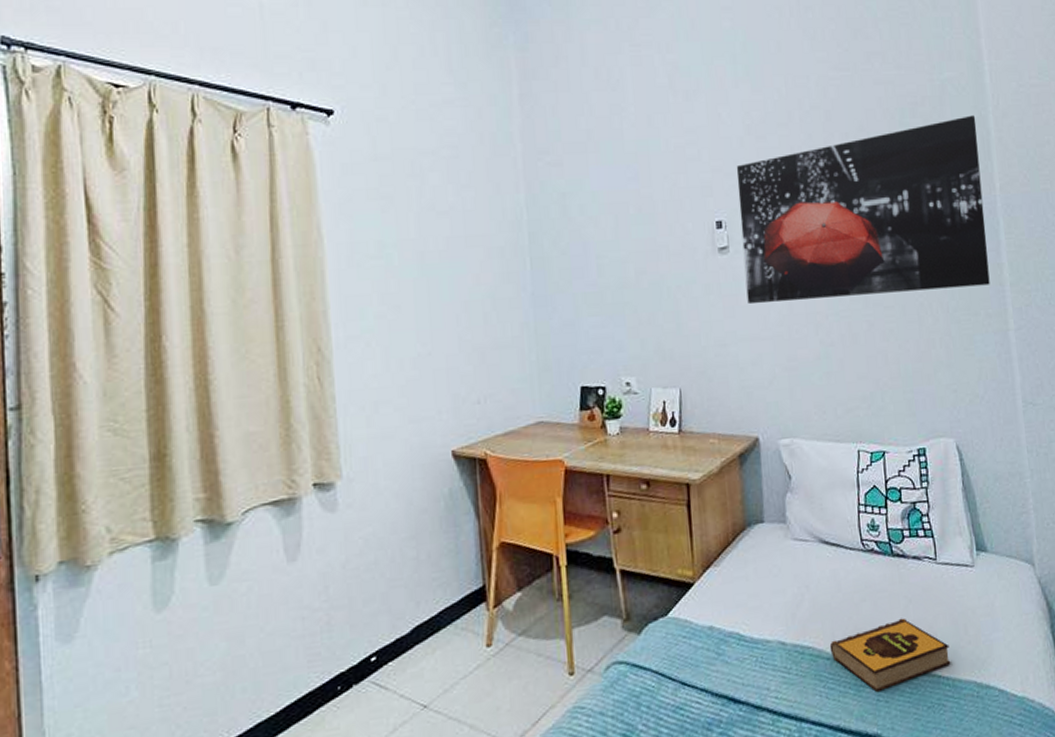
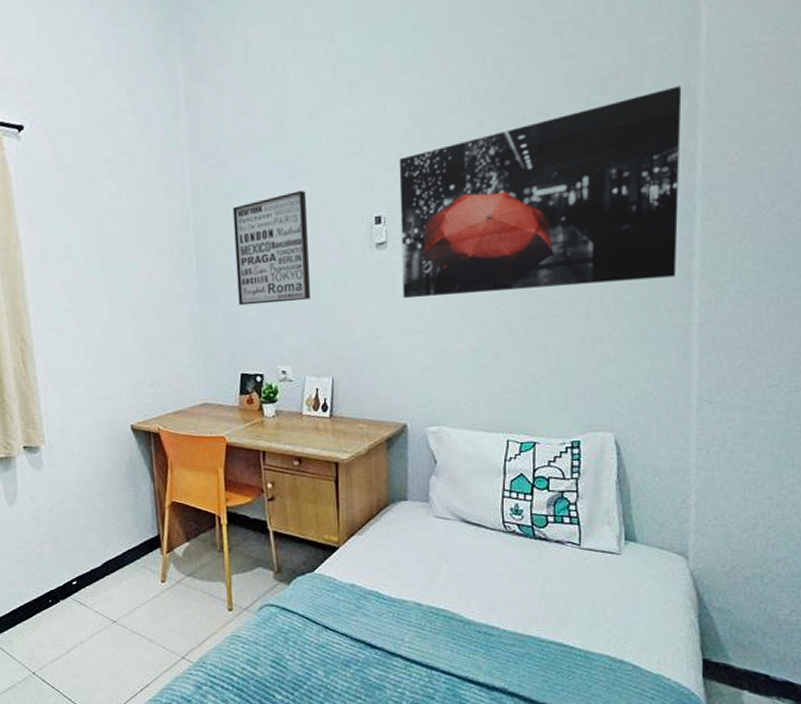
wall art: none [570,193,654,311] -> present [232,191,310,306]
hardback book: present [829,618,951,692] -> none [463,594,585,653]

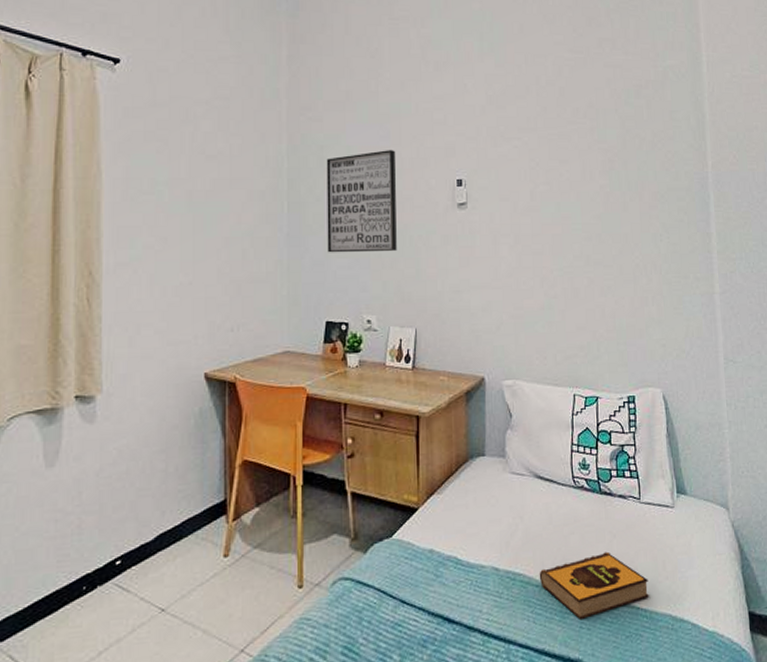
wall art: present [399,86,682,299] -> none [477,100,699,256]
hardback book: none [463,594,585,653] -> present [539,551,649,619]

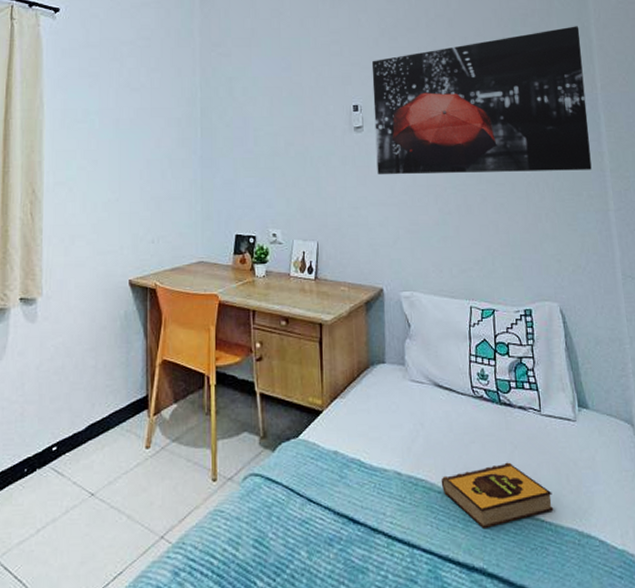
wall art: present [326,150,397,253] -> none [235,80,299,173]
wall art: none [477,100,699,256] -> present [371,26,592,175]

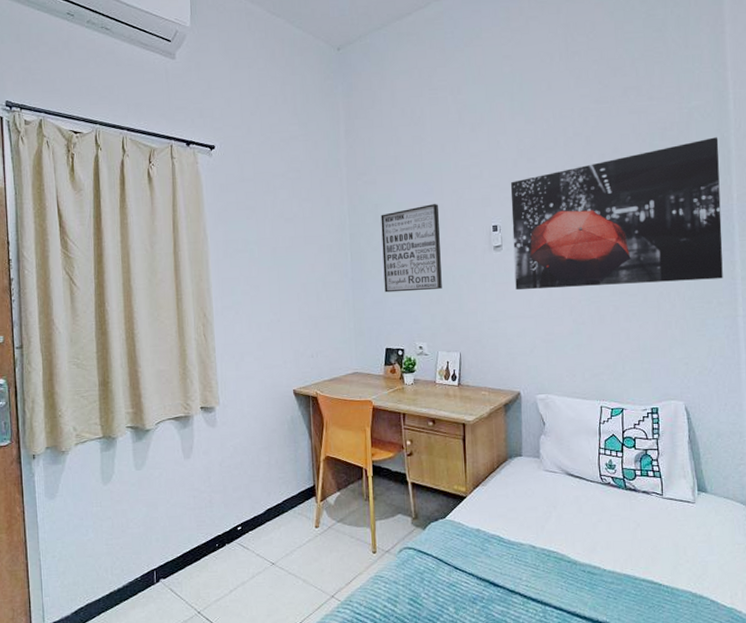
wall art: none [235,80,299,173] -> present [381,204,442,293]
hardback book: present [441,462,554,528] -> none [570,537,671,590]

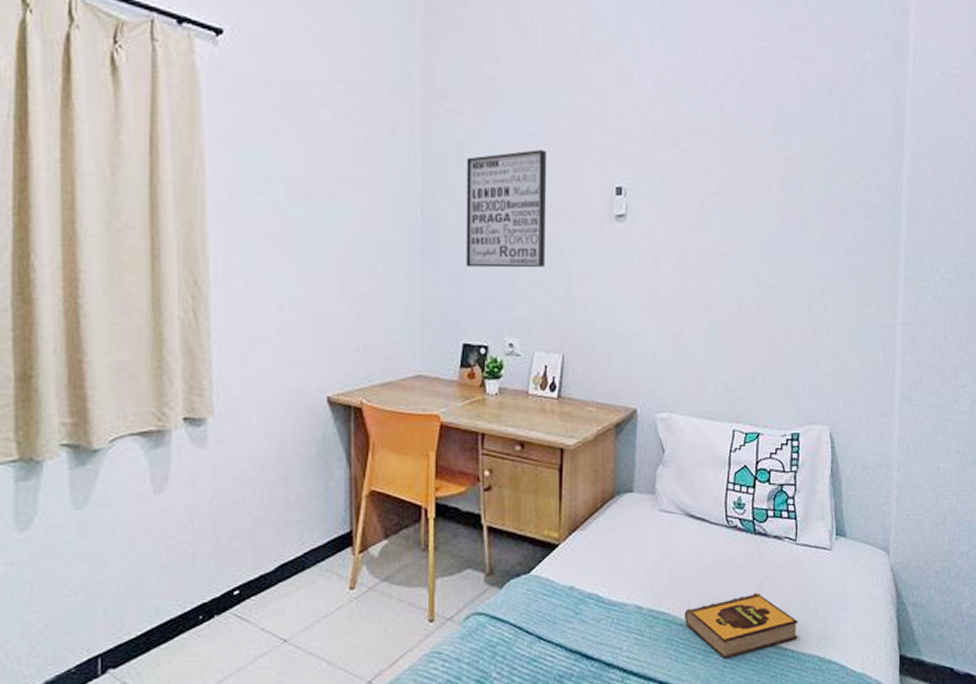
wall art: present [510,137,723,291] -> none [640,101,893,278]
hardback book: none [570,537,671,590] -> present [684,592,799,659]

